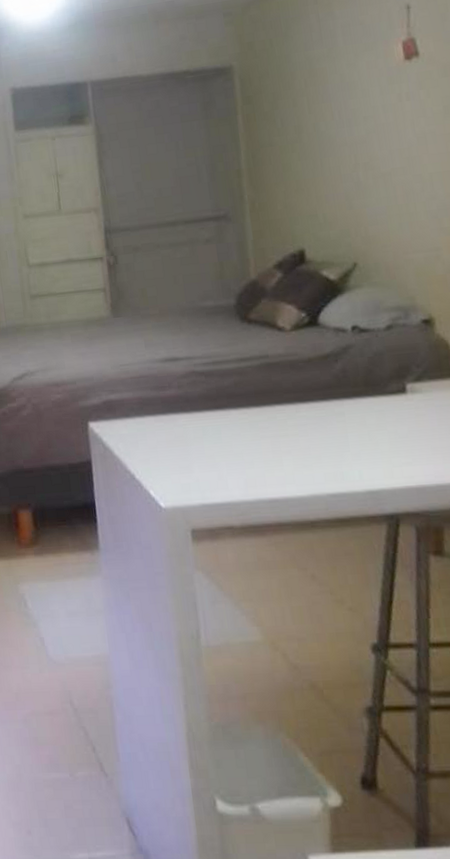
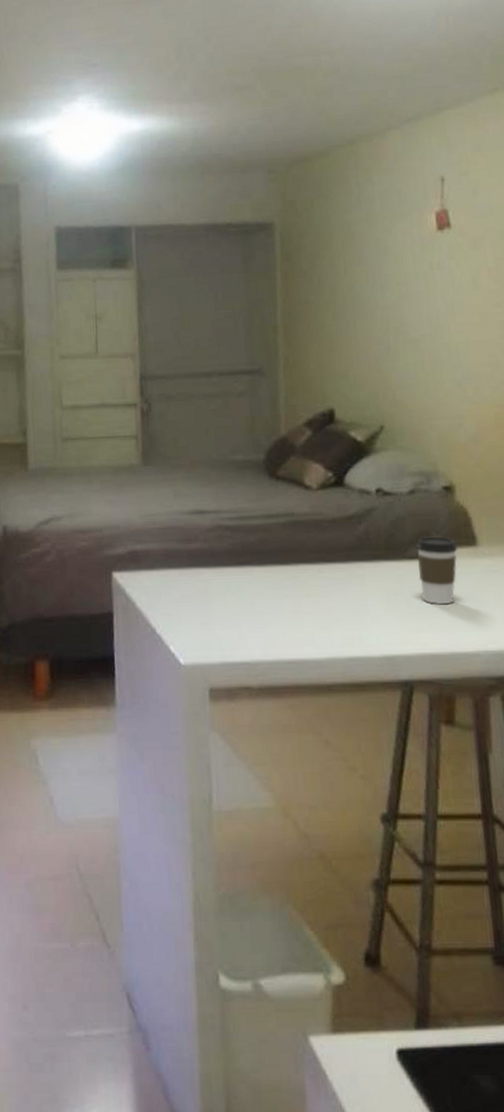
coffee cup: none [395,370,440,438] -> present [415,536,458,605]

